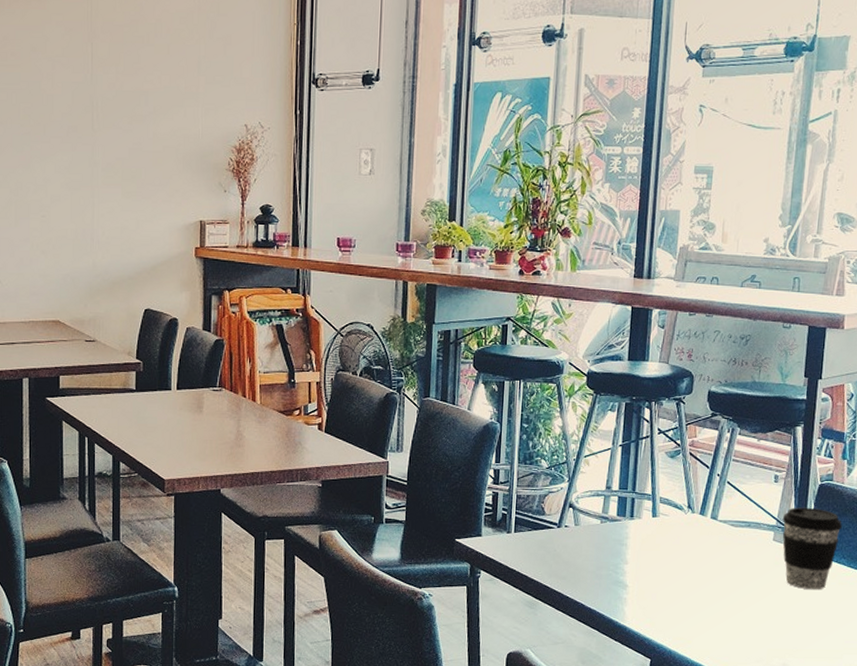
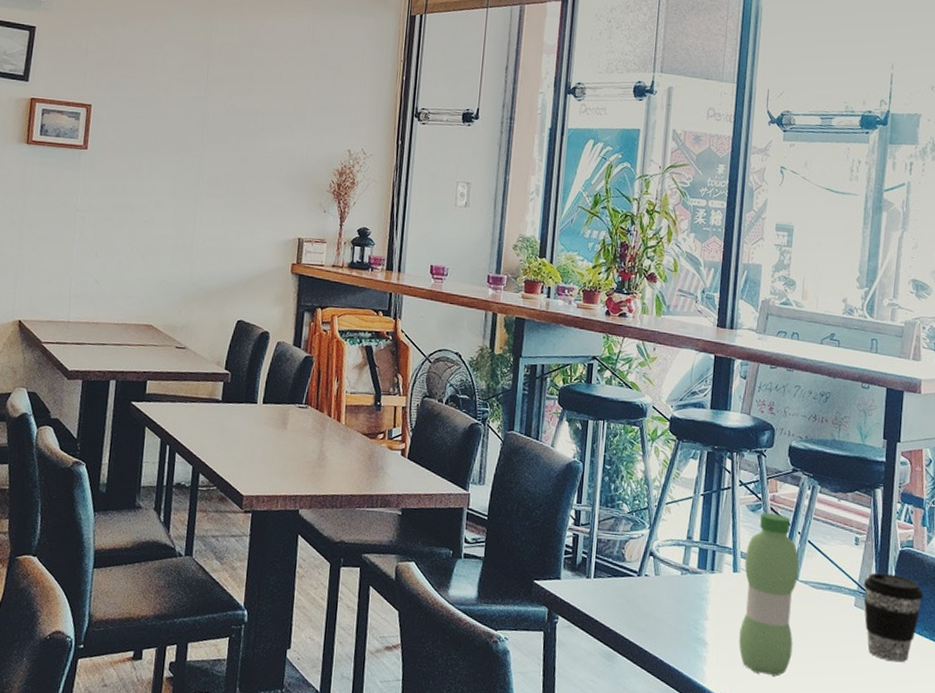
water bottle: none [658,458,718,611] -> present [739,513,799,677]

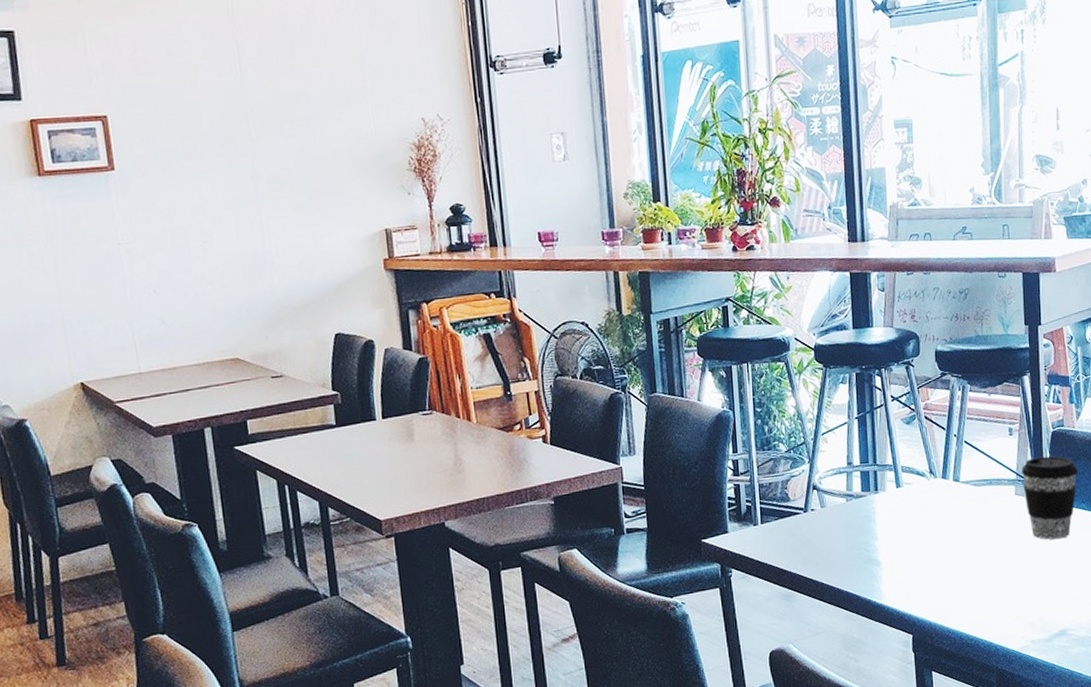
water bottle: present [739,513,799,677] -> none [906,421,962,580]

